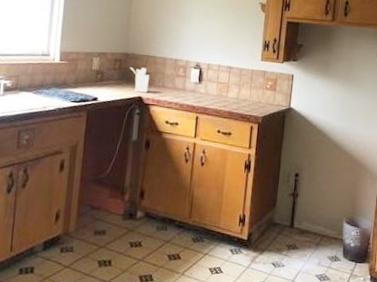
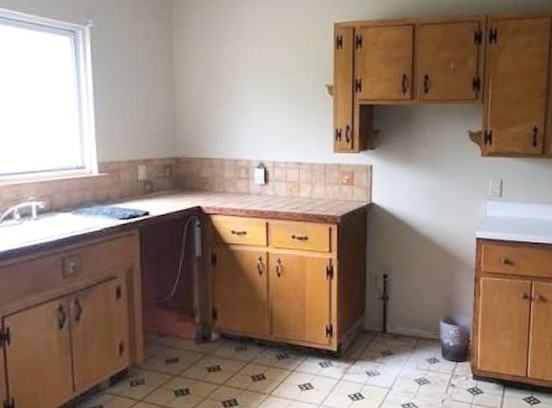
utensil holder: present [130,67,149,93] -> none [183,172,206,201]

